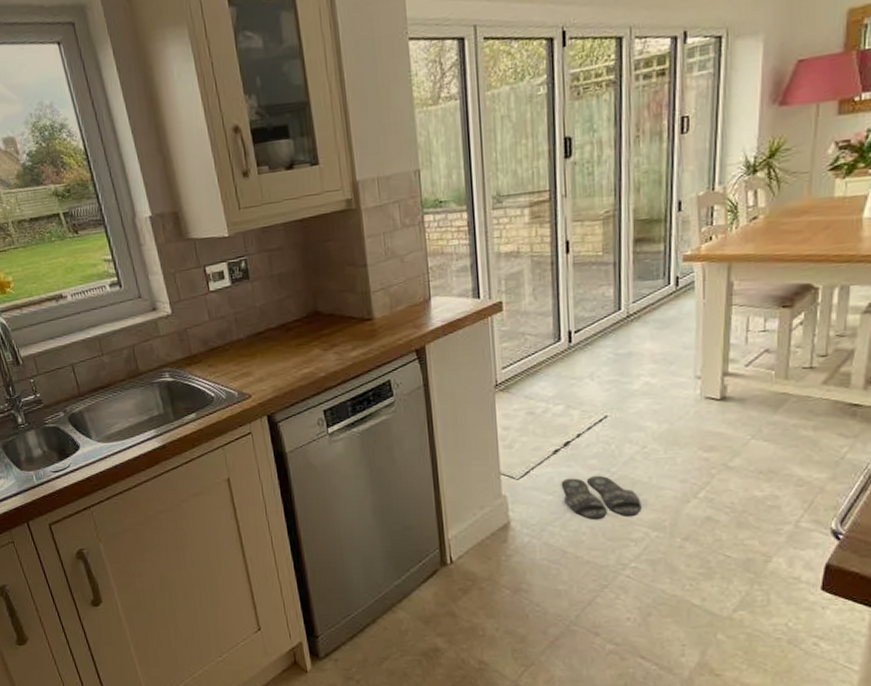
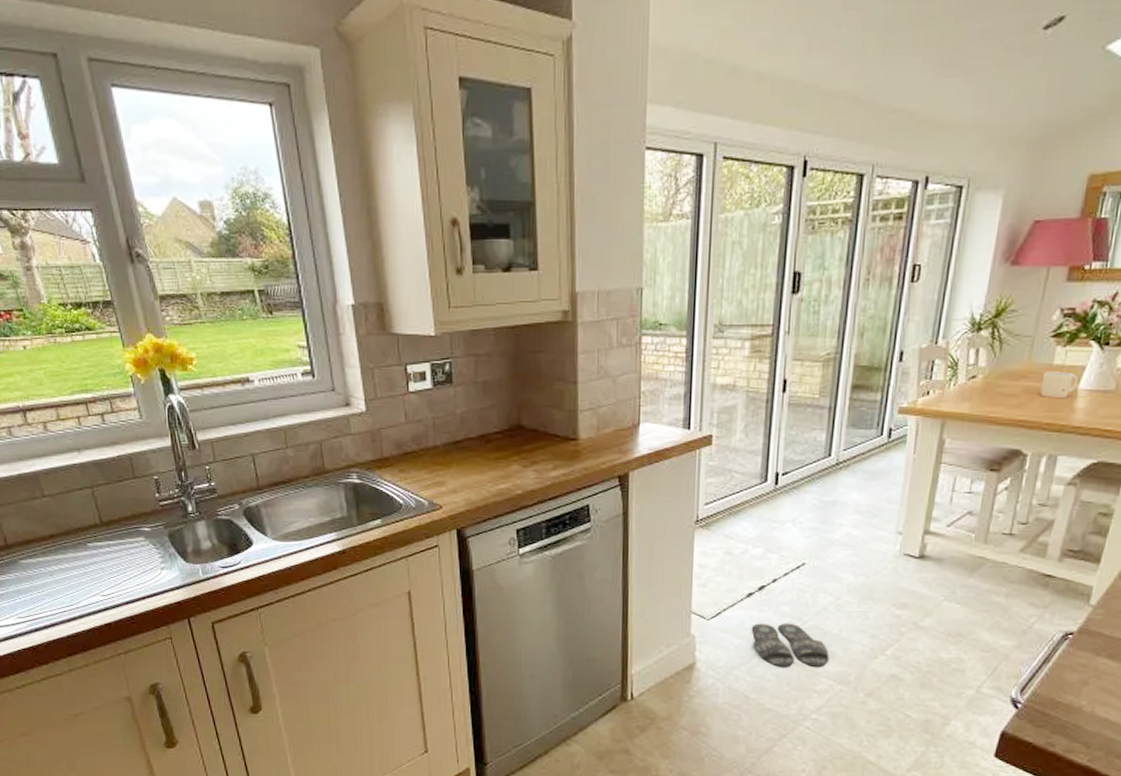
mug: none [824,202,863,231] -> present [1040,372,1079,399]

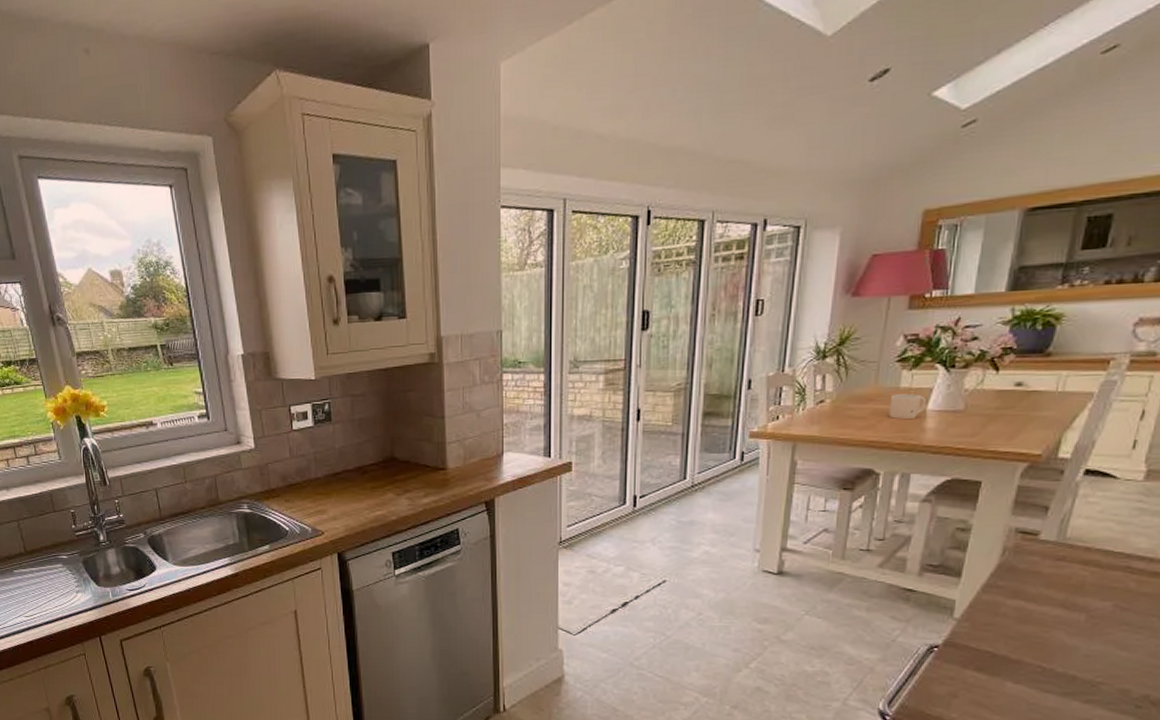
slippers: present [752,623,829,667] -> none [617,637,694,680]

